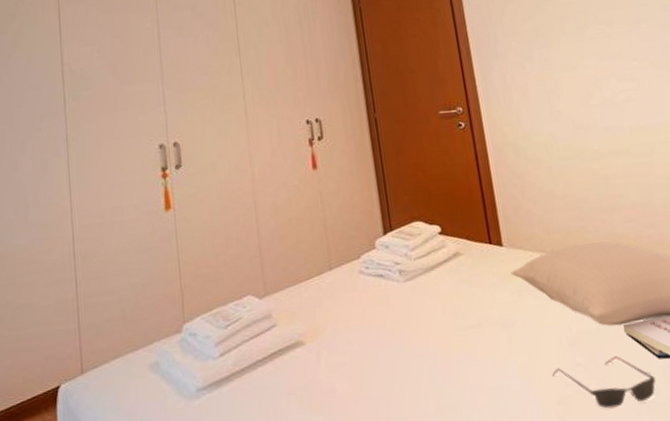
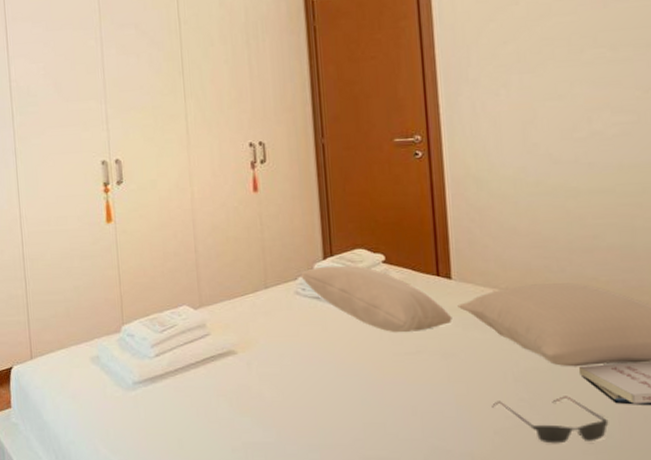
cushion: none [363,238,508,307] -> present [301,265,452,333]

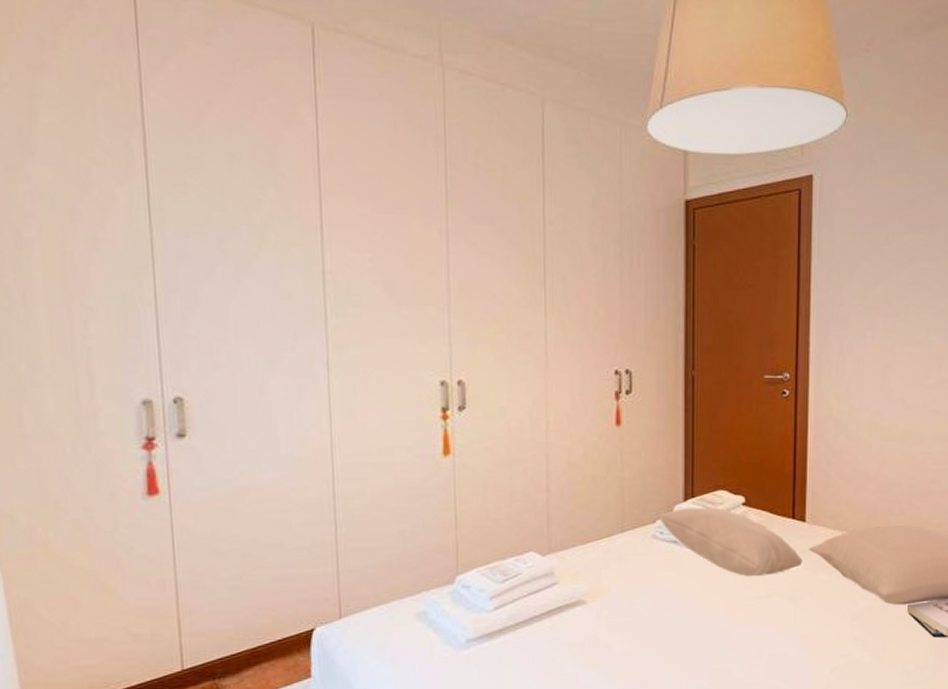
sunglasses: present [492,396,609,444] -> none [830,632,926,678]

